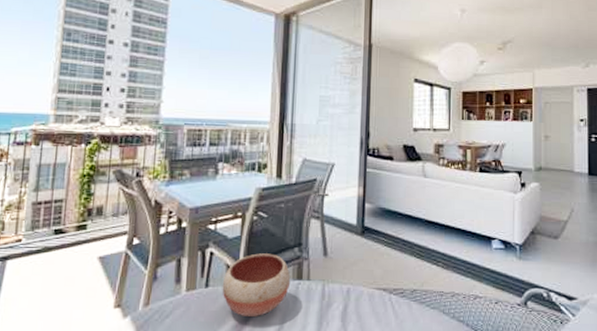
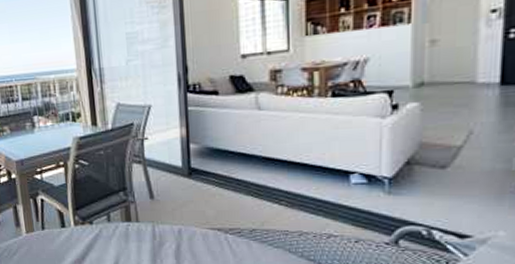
bowl: present [222,253,291,318] -> none [56,198,120,255]

